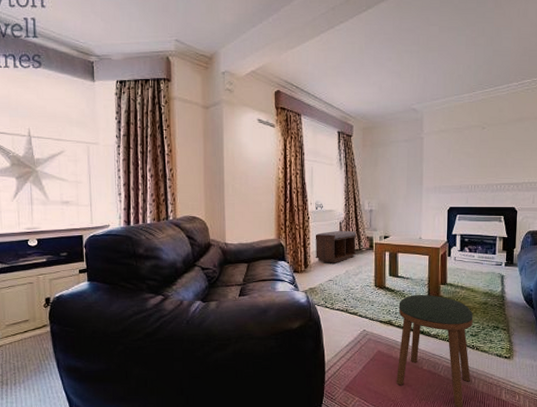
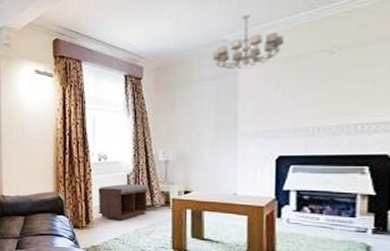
chandelier: none [406,91,454,135] -> present [213,15,284,70]

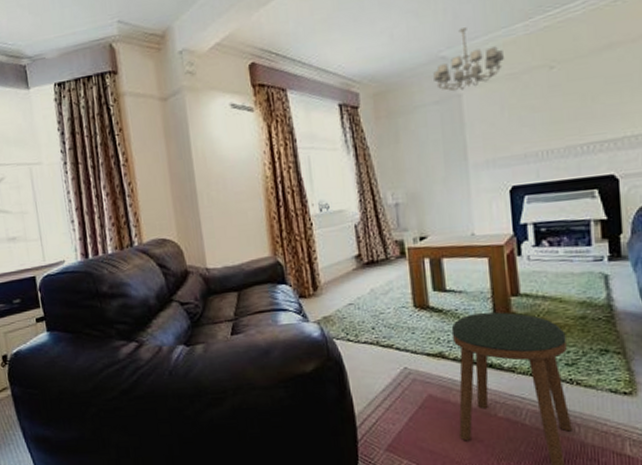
bench: present [98,183,149,220] -> none [323,235,383,281]

